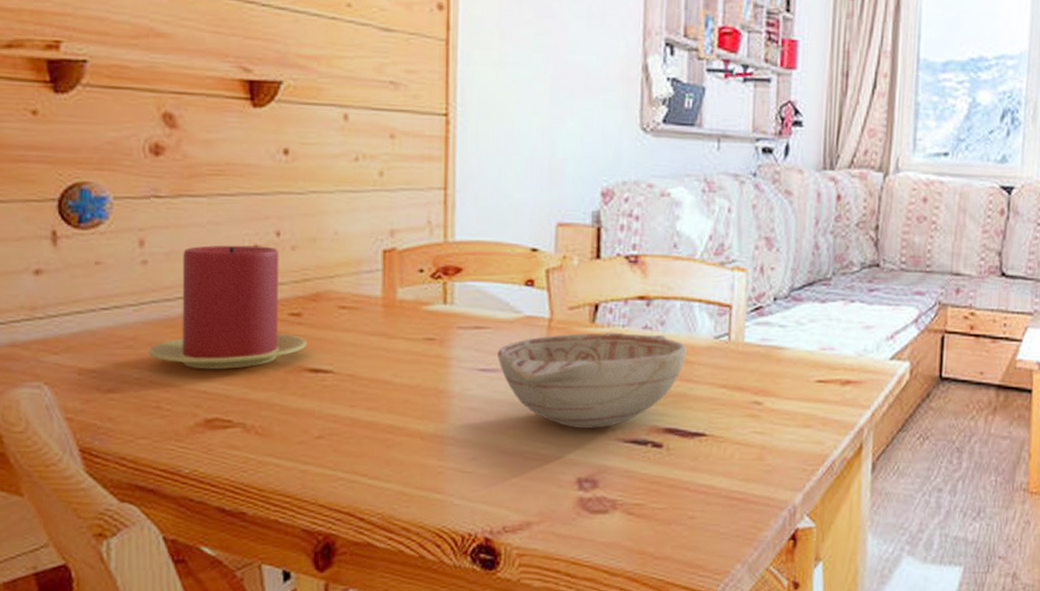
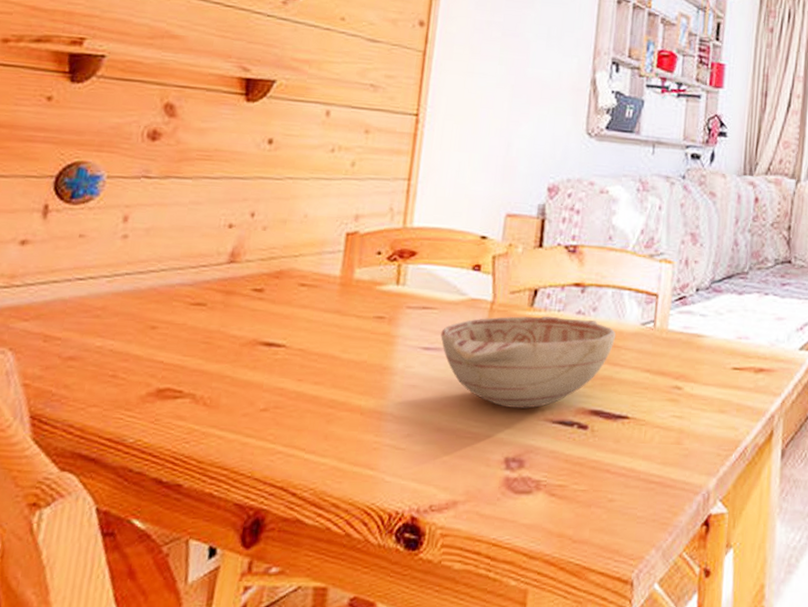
candle: present [149,245,308,370] -> none [114,223,266,341]

